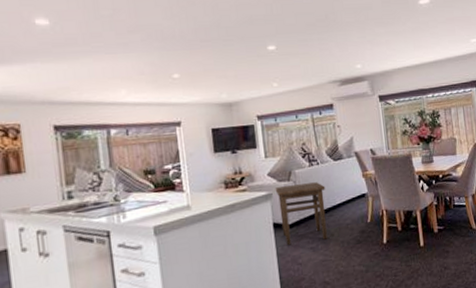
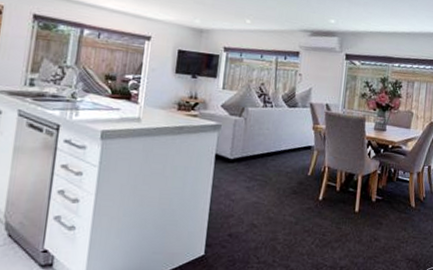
side table: present [275,182,327,246] -> none [222,120,274,182]

